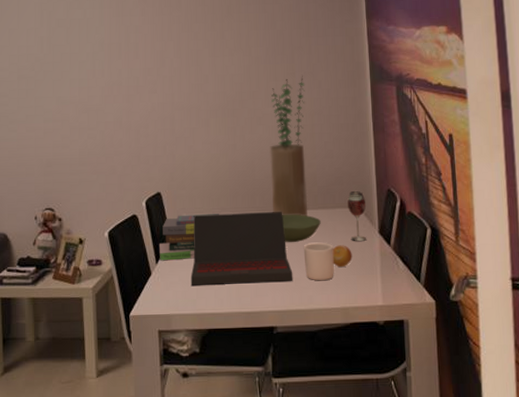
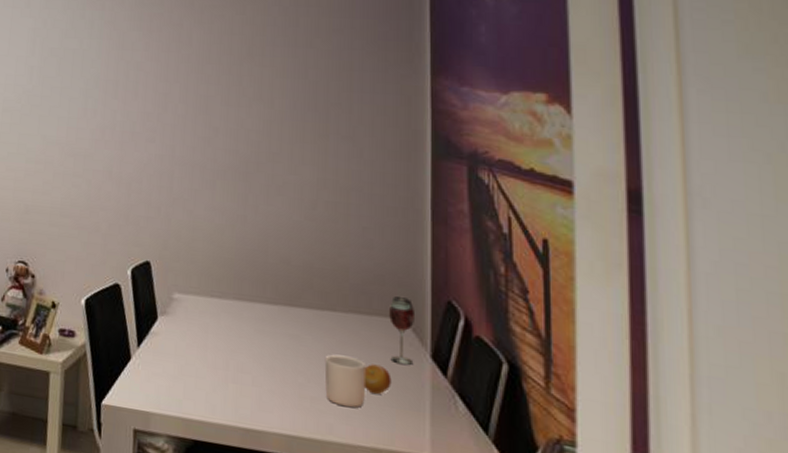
books: present [160,214,220,261] -> none [142,292,220,349]
laptop: present [190,211,293,285] -> none [177,295,309,400]
vase: present [270,75,308,217] -> none [287,139,341,320]
bowl: present [282,214,321,242] -> none [299,311,351,351]

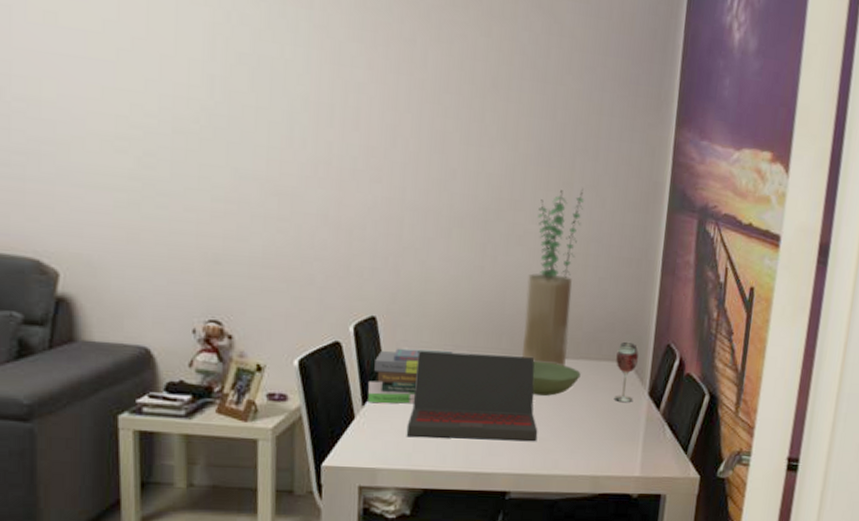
books: none [142,292,220,349] -> present [368,348,454,404]
laptop: none [177,295,309,400] -> present [406,350,538,441]
vase: none [287,139,341,320] -> present [522,188,584,367]
bowl: none [299,311,351,351] -> present [532,360,581,396]
mug: present [324,355,367,408] -> none [553,398,593,444]
fruit: present [363,364,392,395] -> none [588,404,613,431]

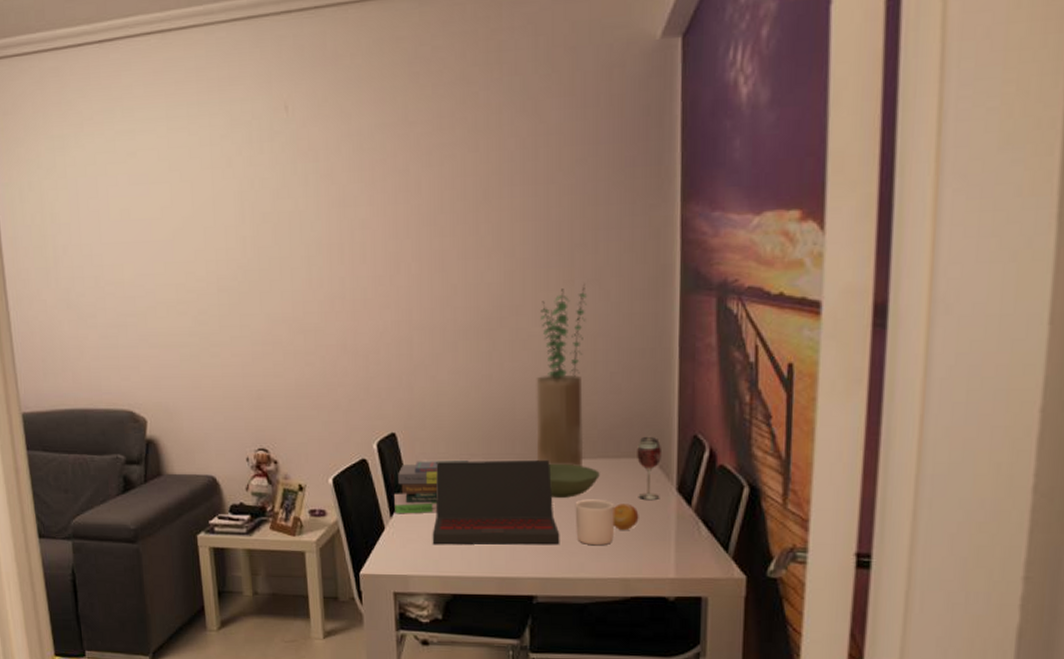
mug: none [553,398,593,444] -> present [575,499,616,546]
fruit: none [588,404,613,431] -> present [612,503,639,531]

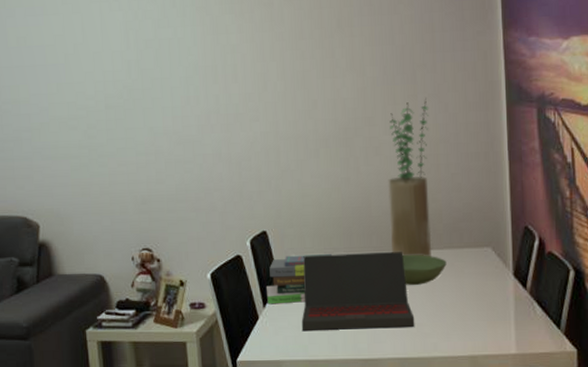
mug: present [575,499,616,546] -> none [426,285,462,327]
fruit: present [612,503,639,531] -> none [459,288,482,313]
wineglass: present [636,437,663,499] -> none [476,229,499,284]

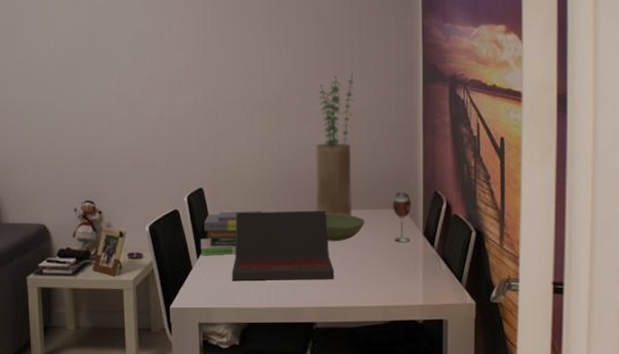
wineglass: none [476,229,499,284] -> present [392,193,412,242]

